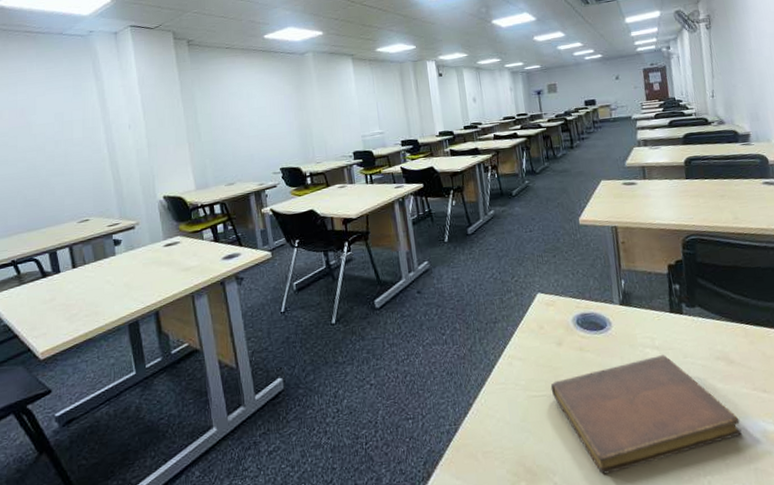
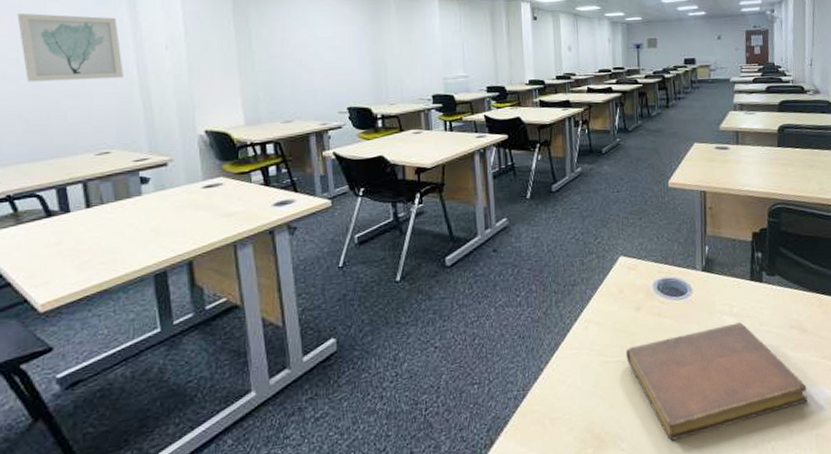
wall art: none [14,105,97,165] -> present [17,13,124,82]

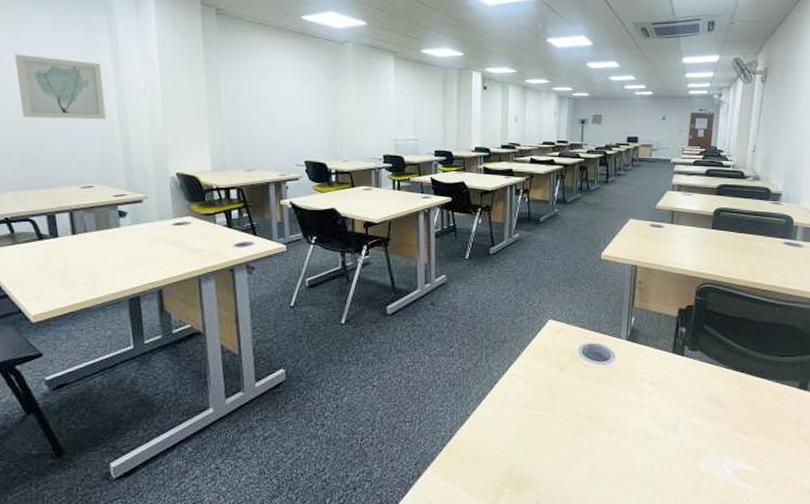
notebook: present [625,322,808,441] -> none [547,391,717,491]

